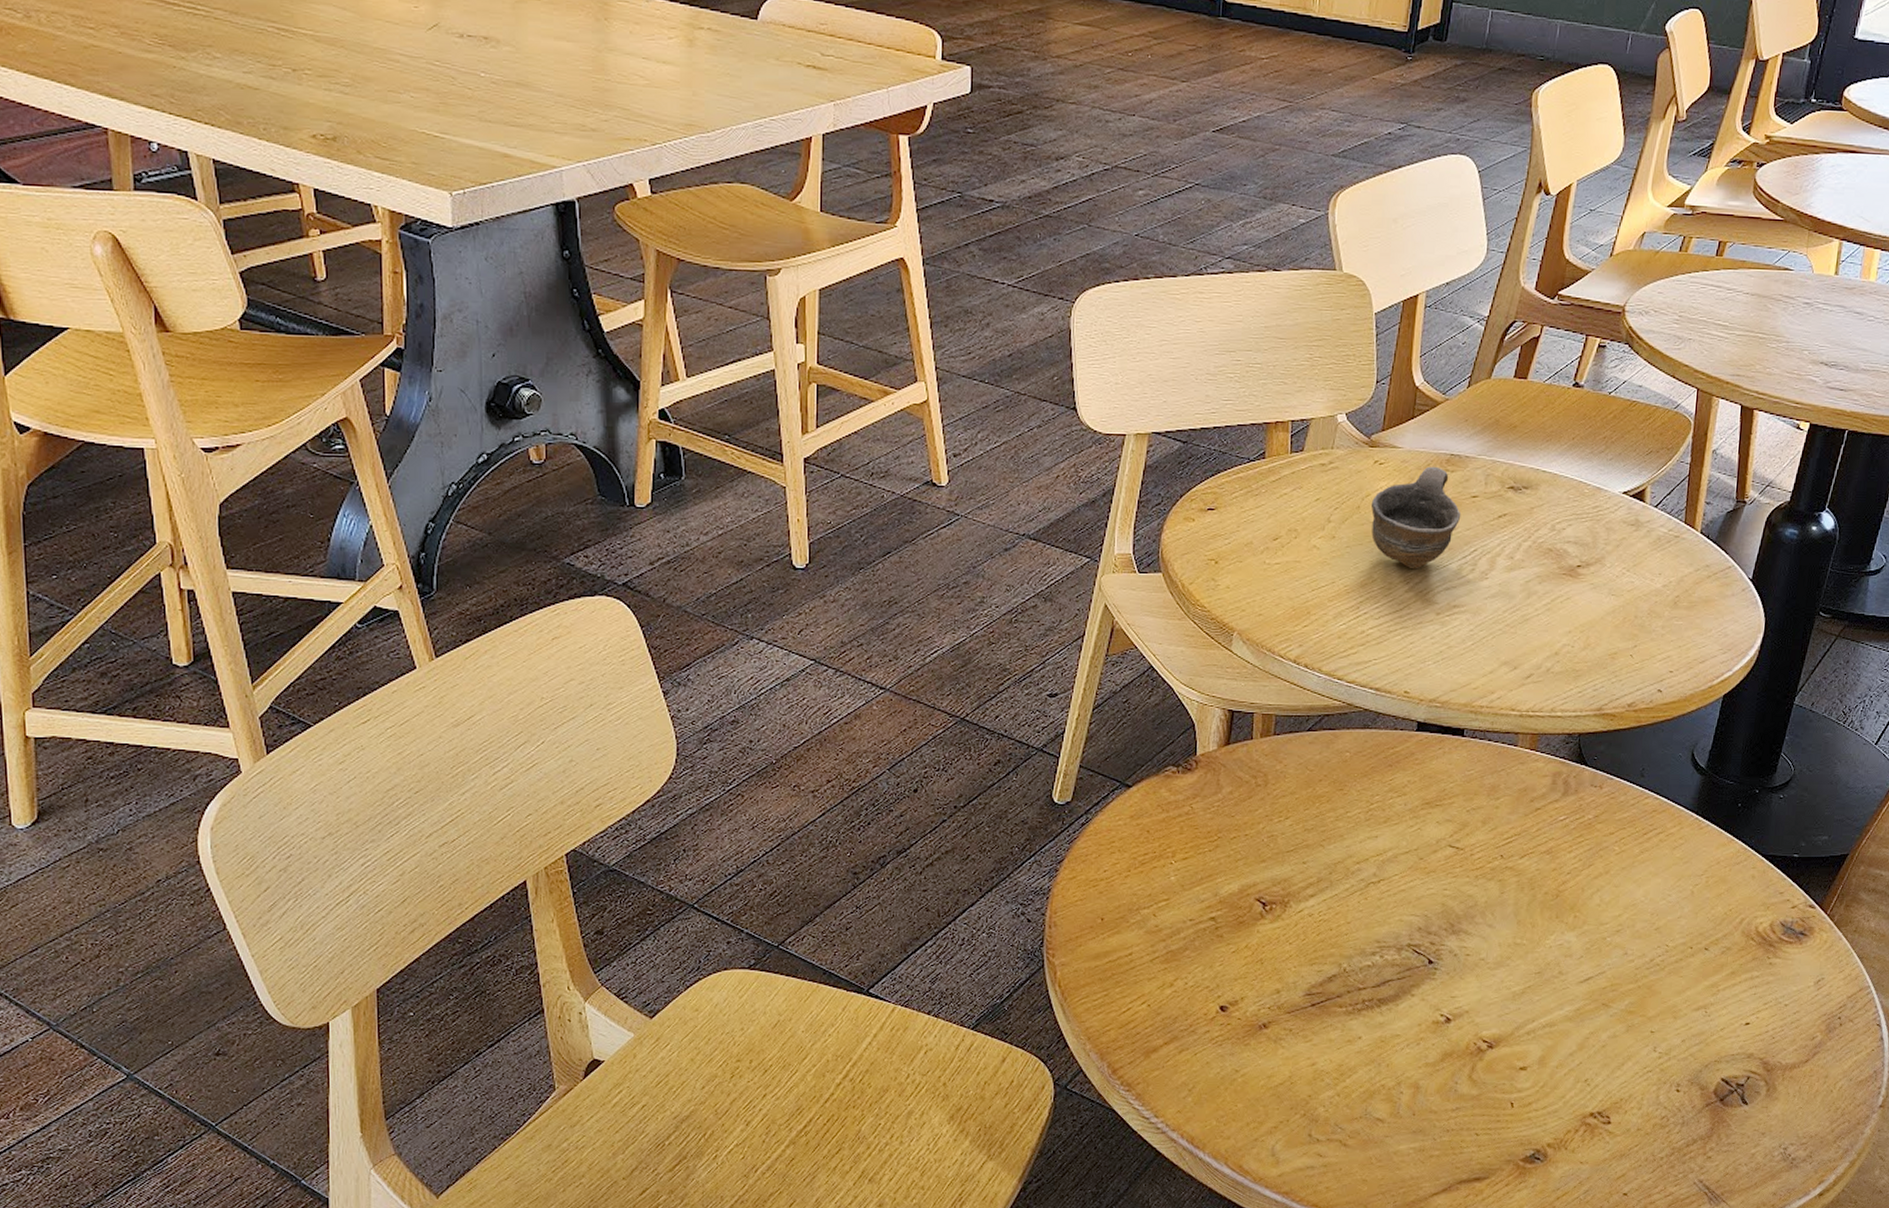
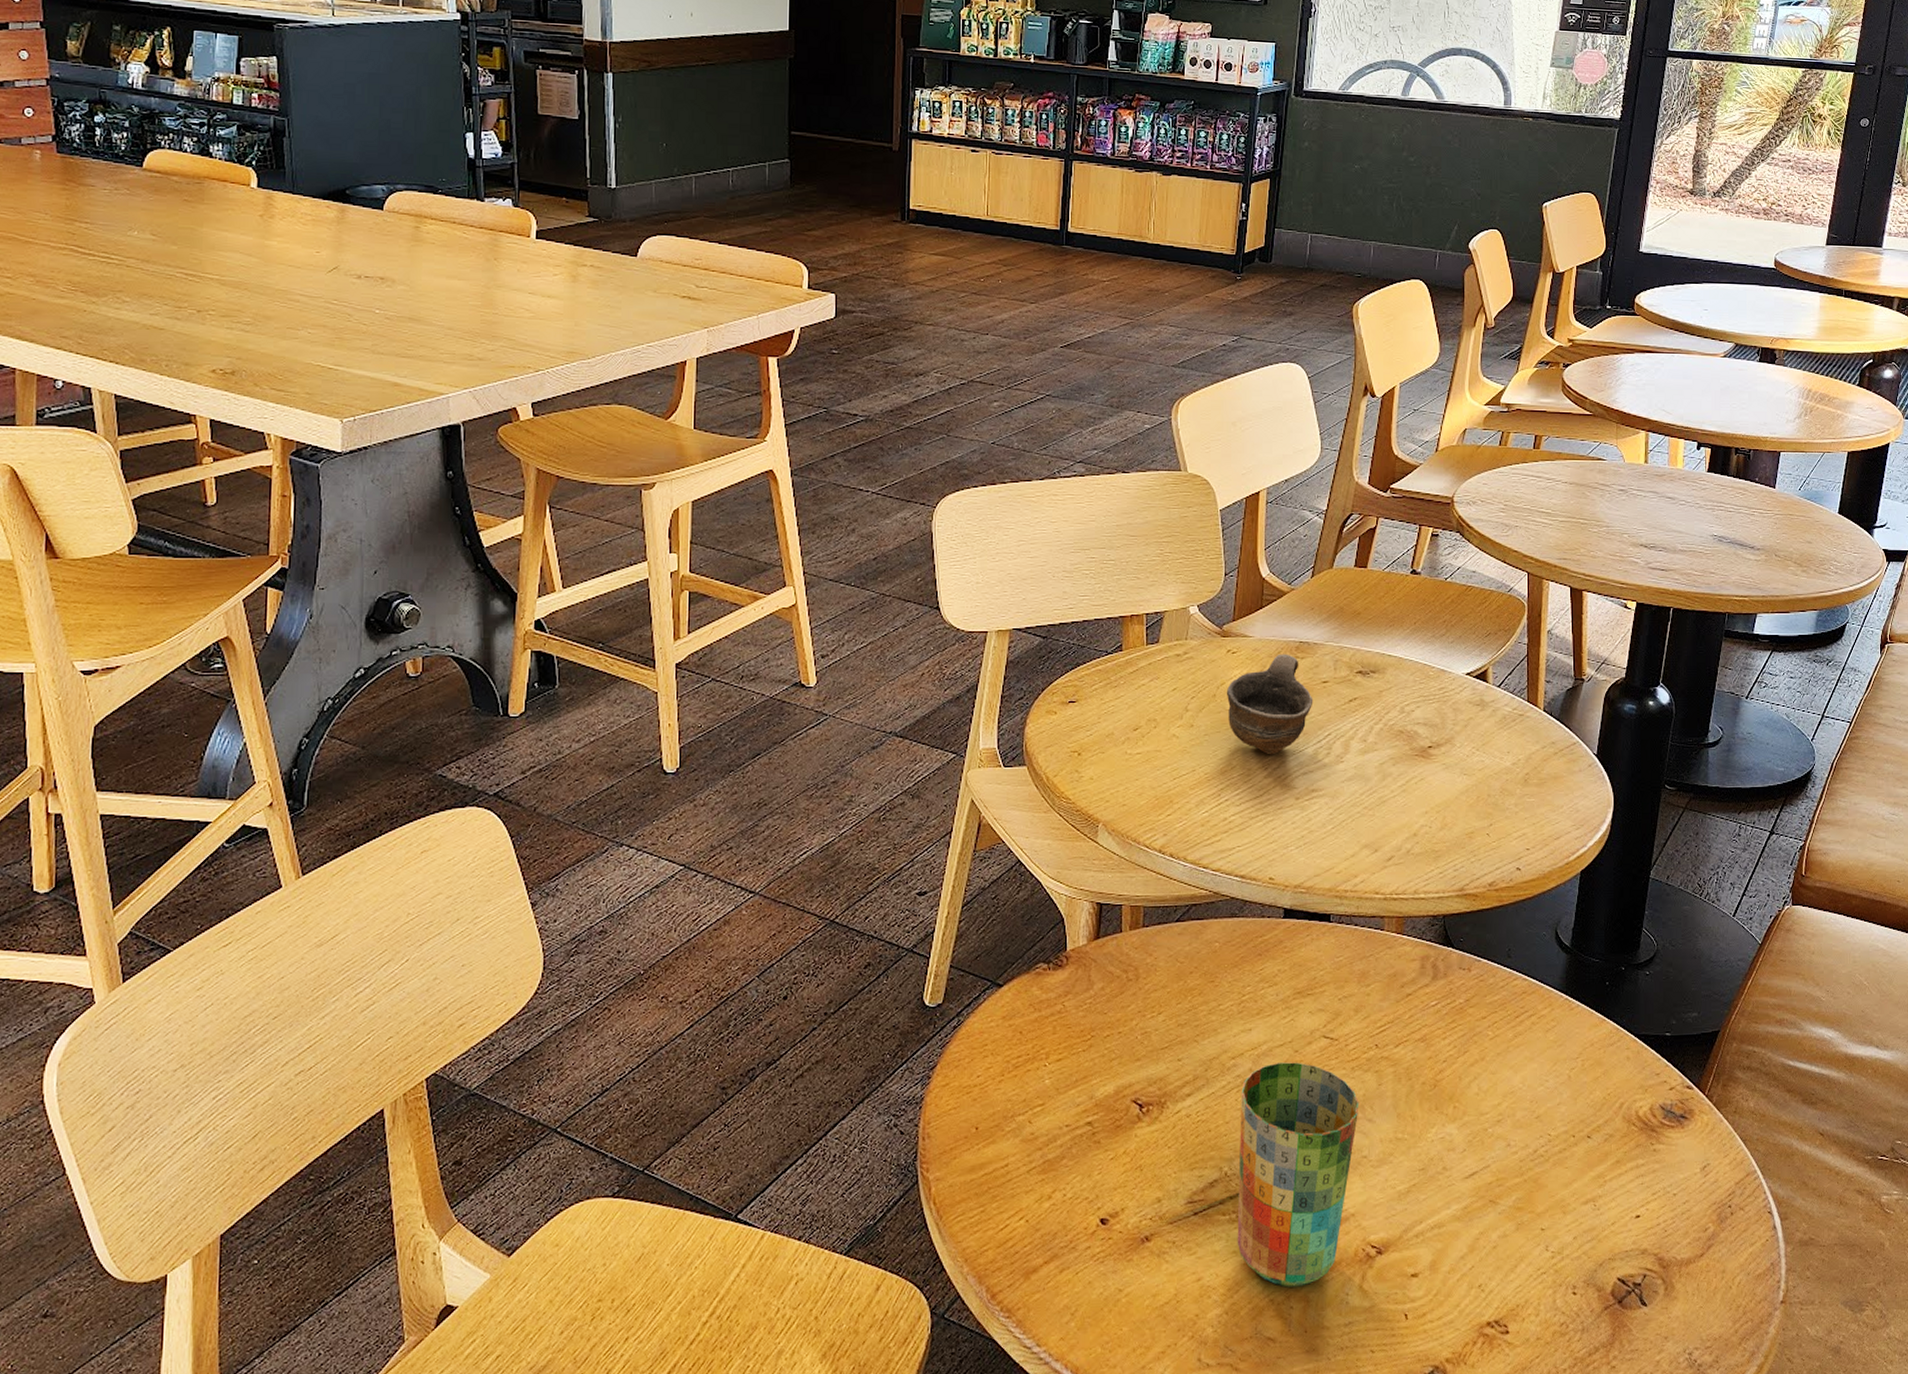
cup: none [1352,869,1481,1075] -> present [1237,1062,1359,1287]

